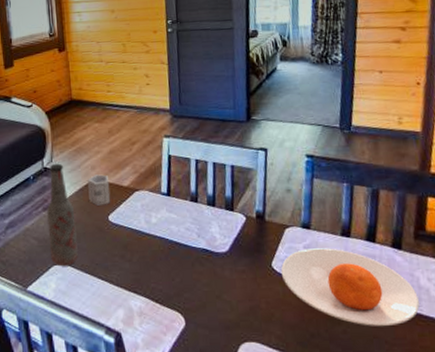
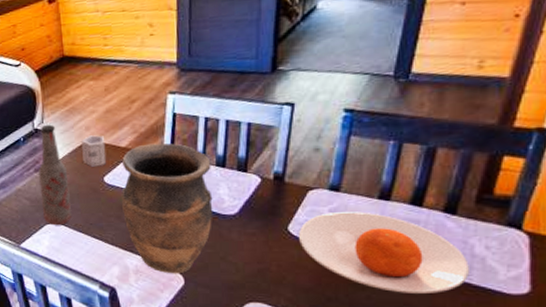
vase: none [125,182,208,315] -> present [121,142,213,274]

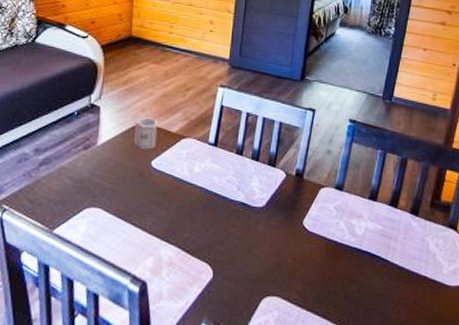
bottle: present [38,124,72,226] -> none [84,100,116,210]
vase: present [121,142,213,274] -> none [165,131,248,267]
plate: present [298,212,469,293] -> none [310,209,426,286]

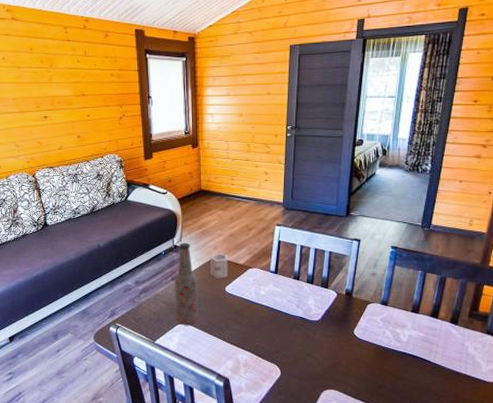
bottle: none [84,100,116,210] -> present [175,242,198,326]

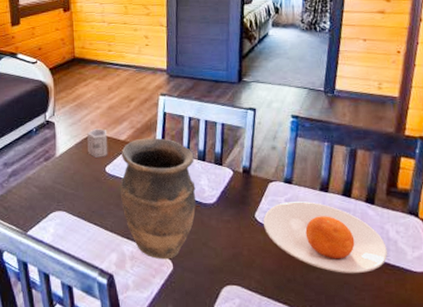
bottle: present [175,242,198,326] -> none [48,117,76,213]
vase: none [238,262,304,367] -> present [120,137,196,260]
plate: none [360,321,465,382] -> present [263,201,387,273]

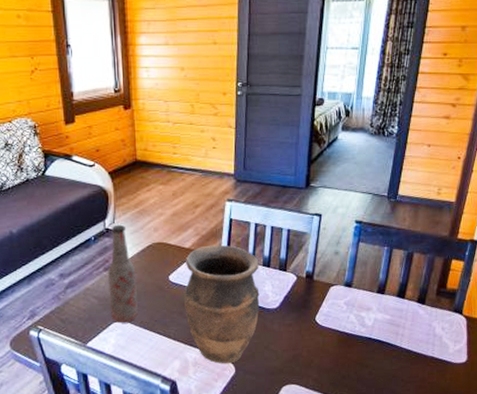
bottle: none [48,117,76,213] -> present [108,224,138,324]
cup: present [87,129,108,158] -> none [150,236,172,266]
plate: present [263,201,387,273] -> none [322,303,432,368]

